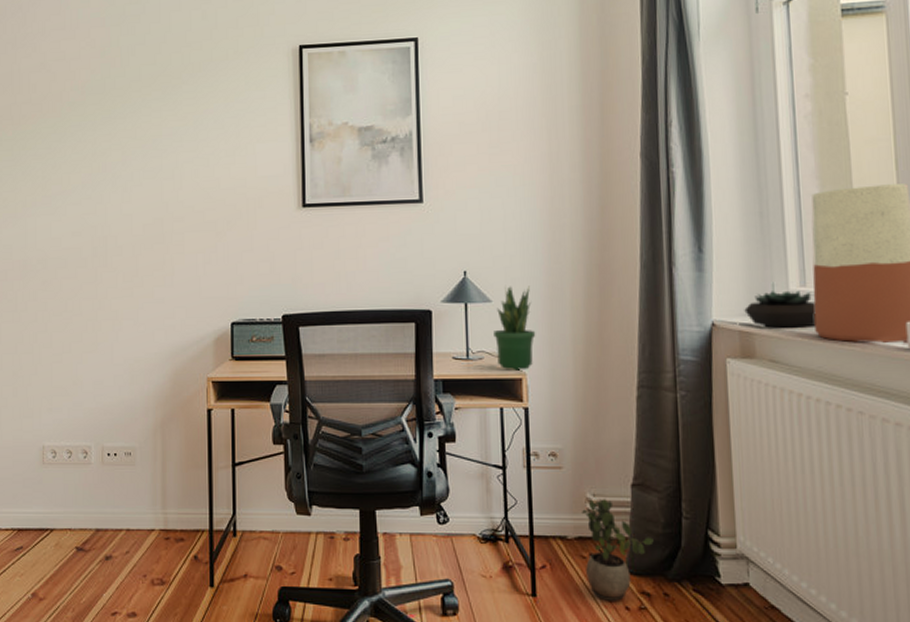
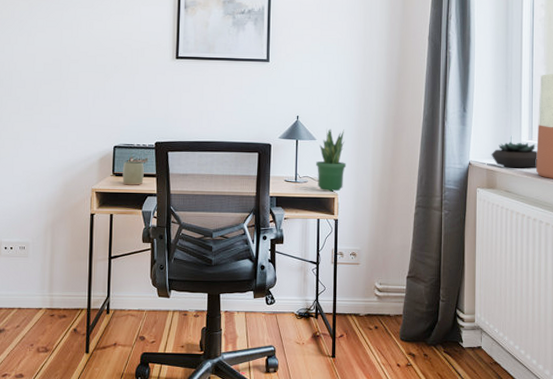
mug: none [243,341,270,371] -> present [122,161,144,185]
potted plant: present [581,497,654,601] -> none [370,286,419,360]

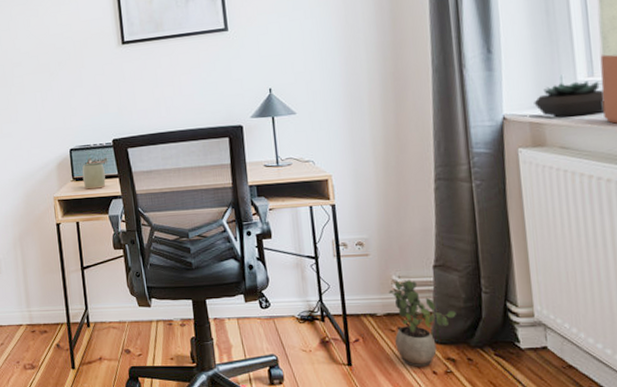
planter: present [316,129,347,192] -> none [299,97,338,173]
potted plant: none [370,286,419,360] -> present [388,279,456,367]

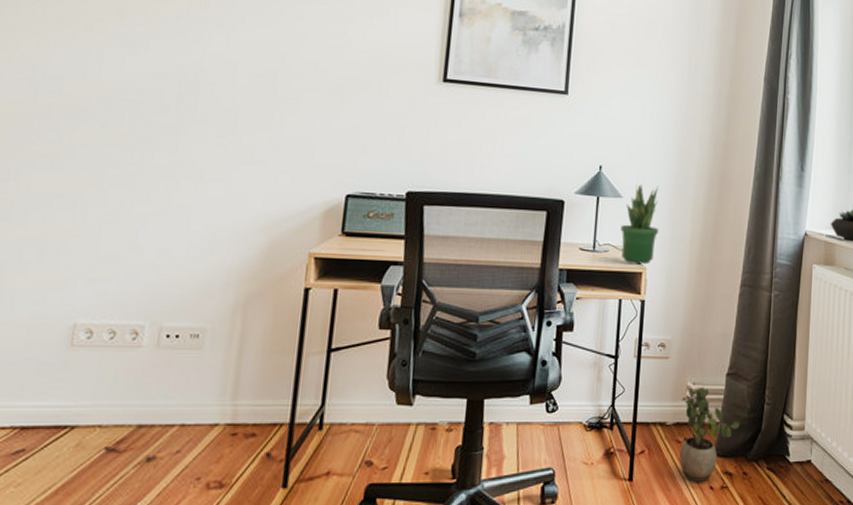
mug: present [82,162,106,190] -> none [355,216,389,250]
planter: none [299,97,338,173] -> present [620,184,659,265]

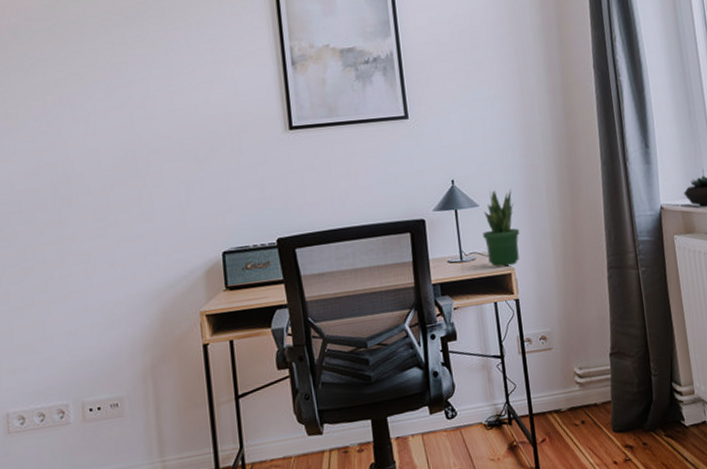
potted plant: present [679,386,740,482] -> none [571,370,631,460]

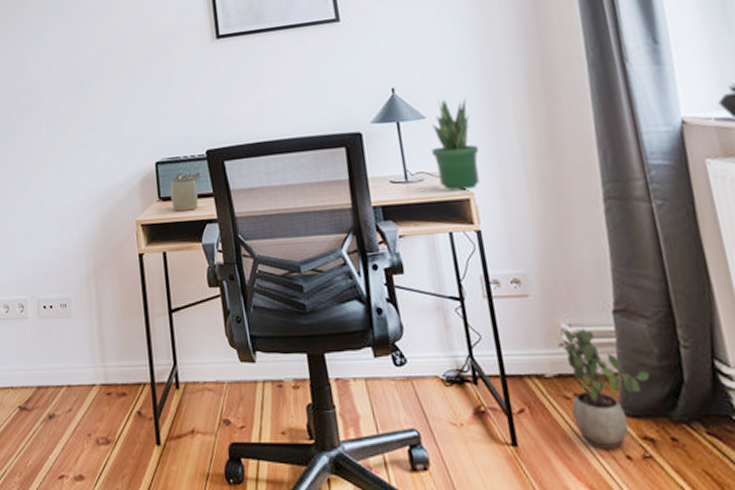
mug: none [237,266,268,300] -> present [169,178,199,212]
potted plant: none [571,370,631,460] -> present [557,328,650,449]

